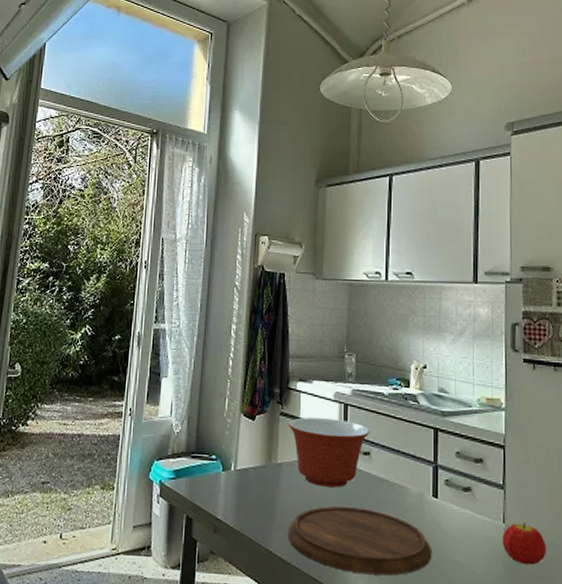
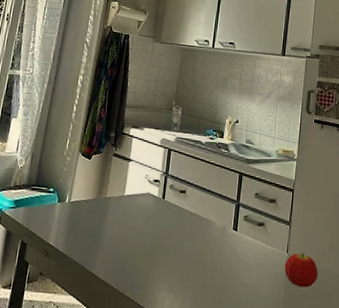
cutting board: present [287,506,432,576] -> none [109,235,229,296]
mixing bowl: present [288,417,370,488] -> none [119,159,188,220]

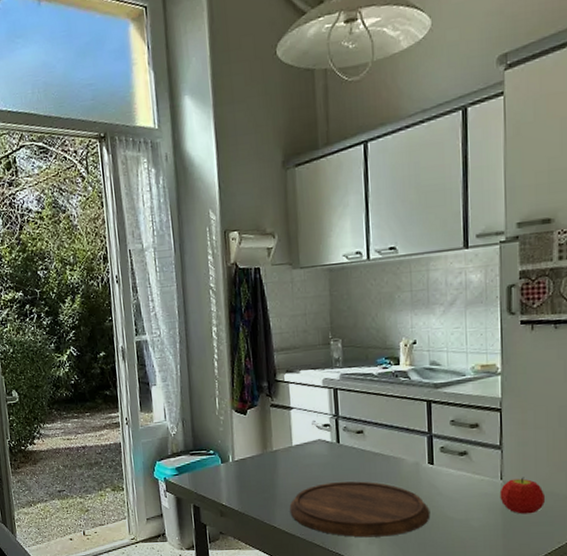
cutting board: none [109,235,229,296] -> present [289,481,431,538]

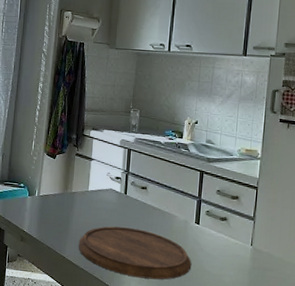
fruit: present [499,477,546,514] -> none [248,246,285,278]

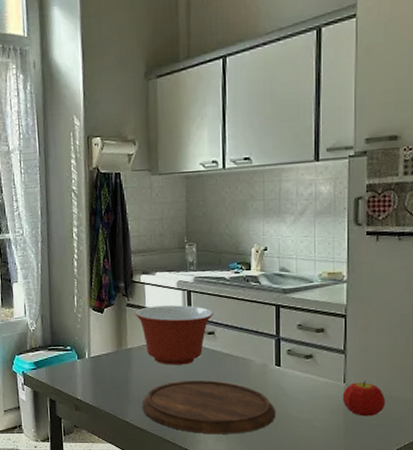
mixing bowl: none [81,158,148,213] -> present [134,305,214,365]
fruit: none [248,246,285,278] -> present [342,381,386,417]

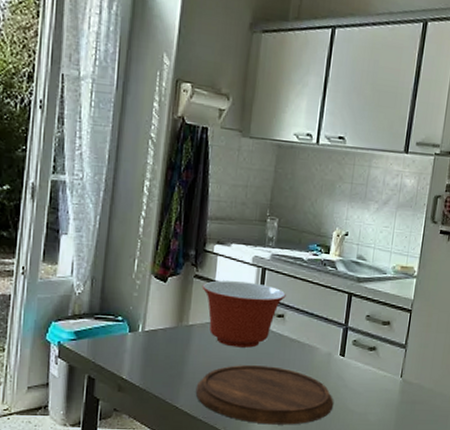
fruit: present [342,381,386,417] -> none [397,376,436,412]

